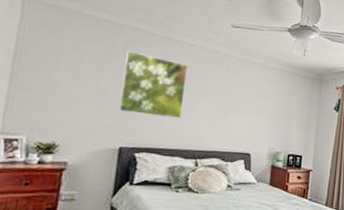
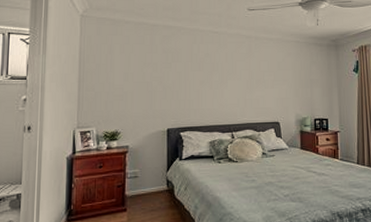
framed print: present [119,50,188,118] -> none [163,45,215,99]

